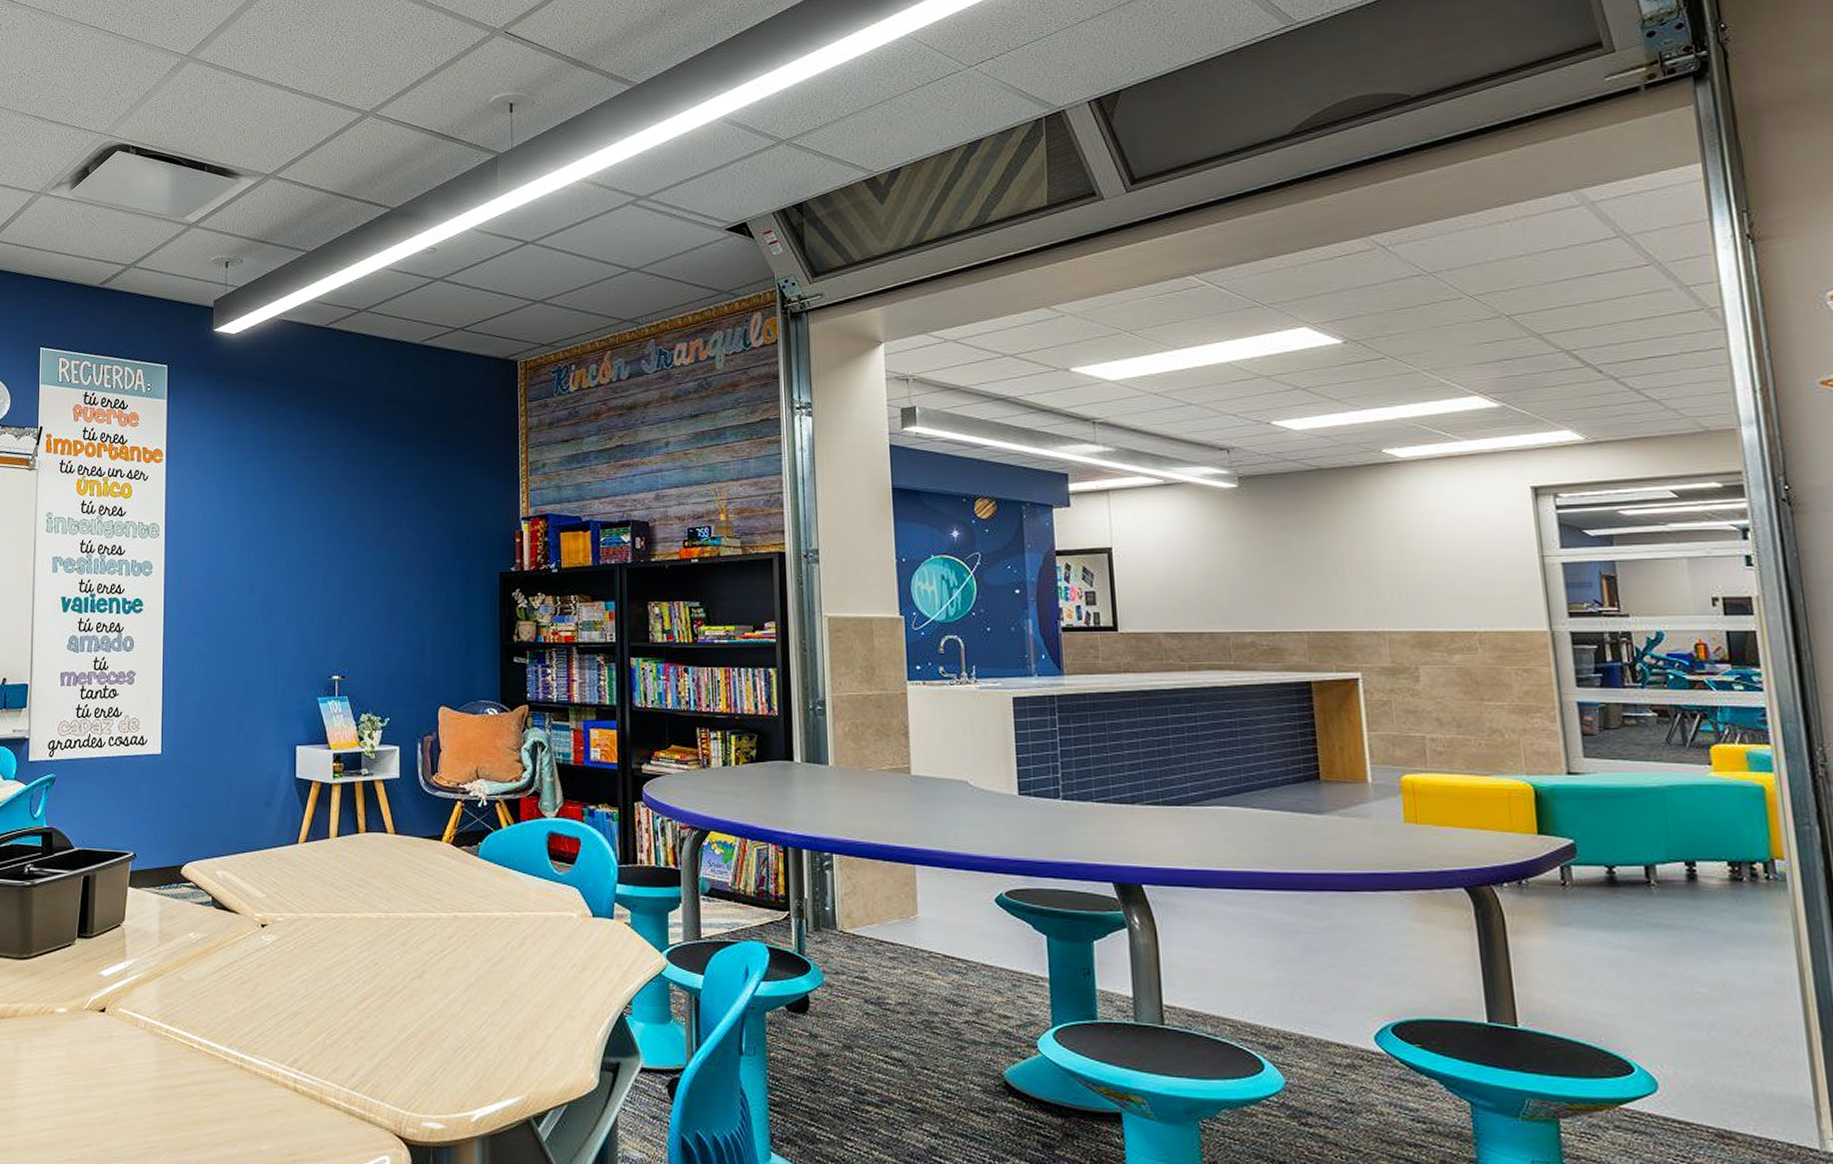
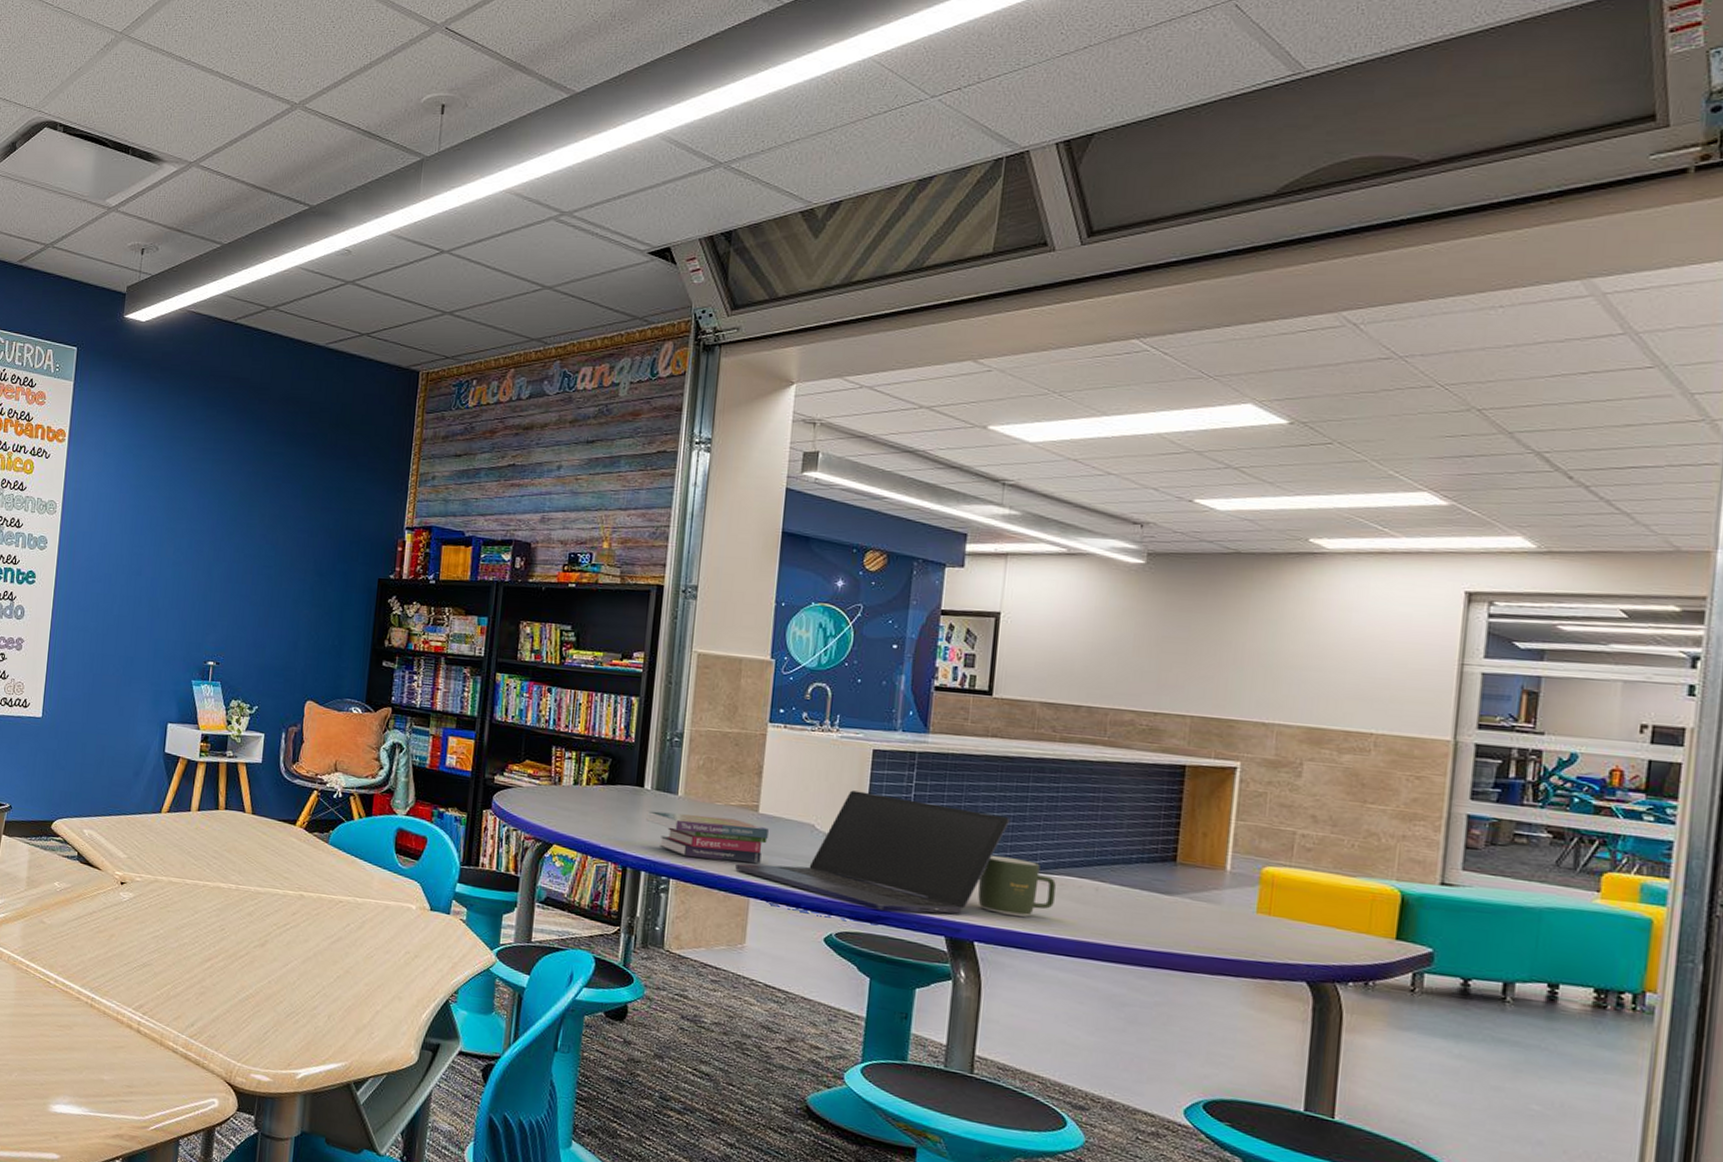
books: none [800,783,924,829] -> present [646,810,769,864]
laptop: none [896,741,1157,864] -> present [735,790,1011,914]
mug: none [1135,792,1213,853] -> present [978,854,1056,917]

